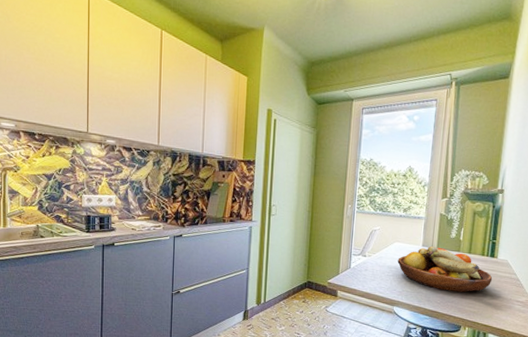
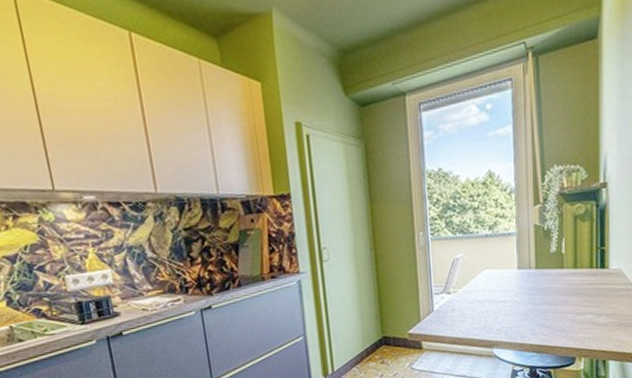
fruit bowl: present [397,245,493,293] -> none [490,266,606,319]

